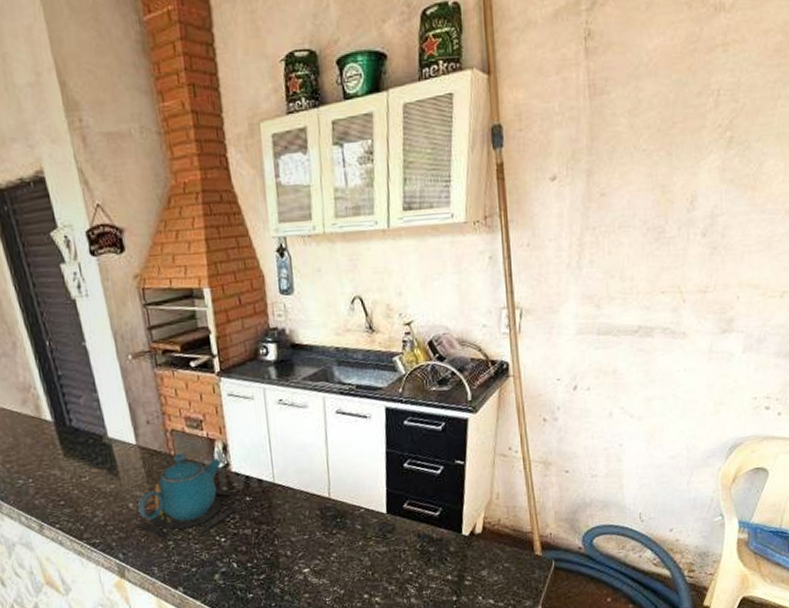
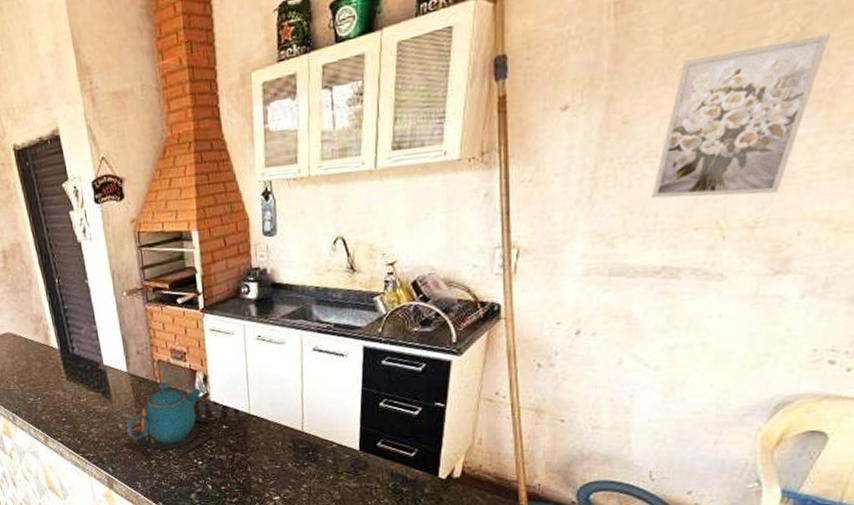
wall art: none [627,128,749,265] -> present [652,34,830,199]

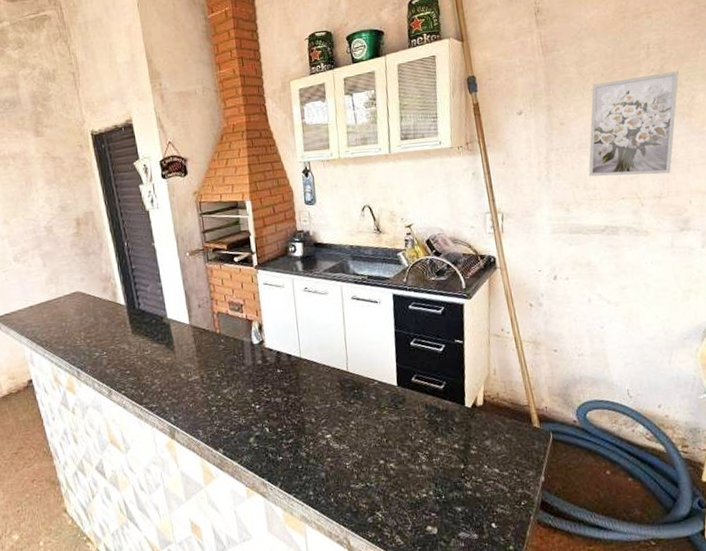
teapot: present [124,381,214,457] -> none [186,331,270,404]

